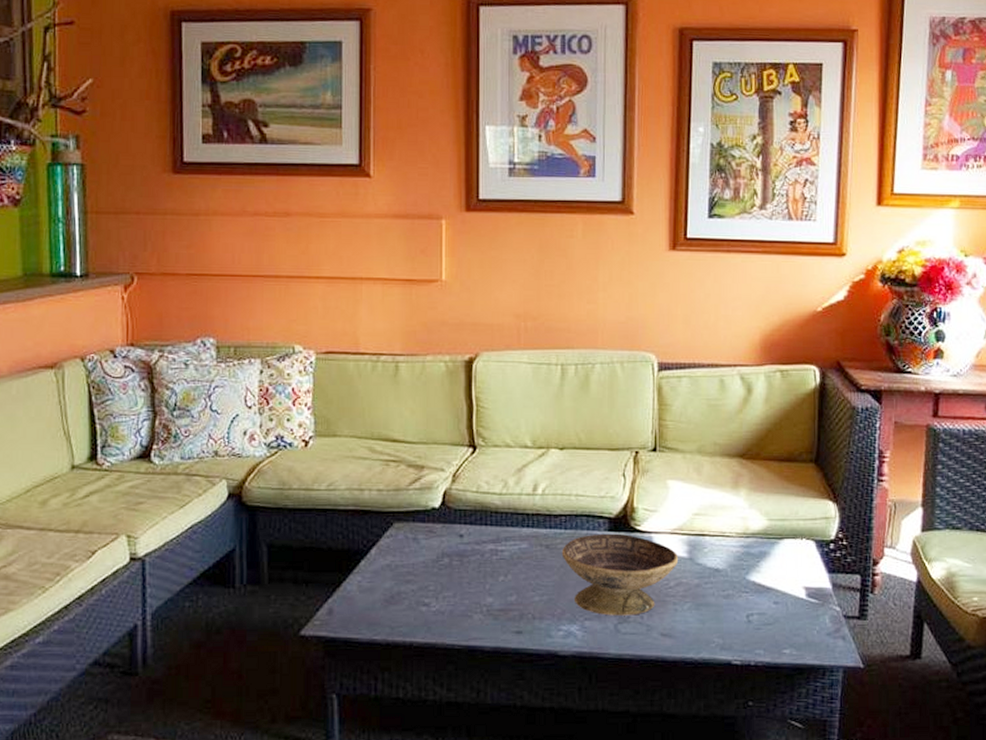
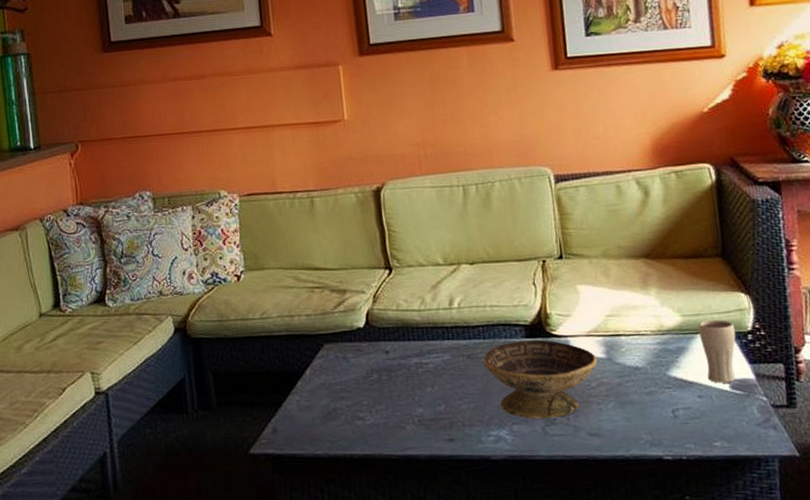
drinking glass: none [783,527,819,591] -> present [698,320,736,383]

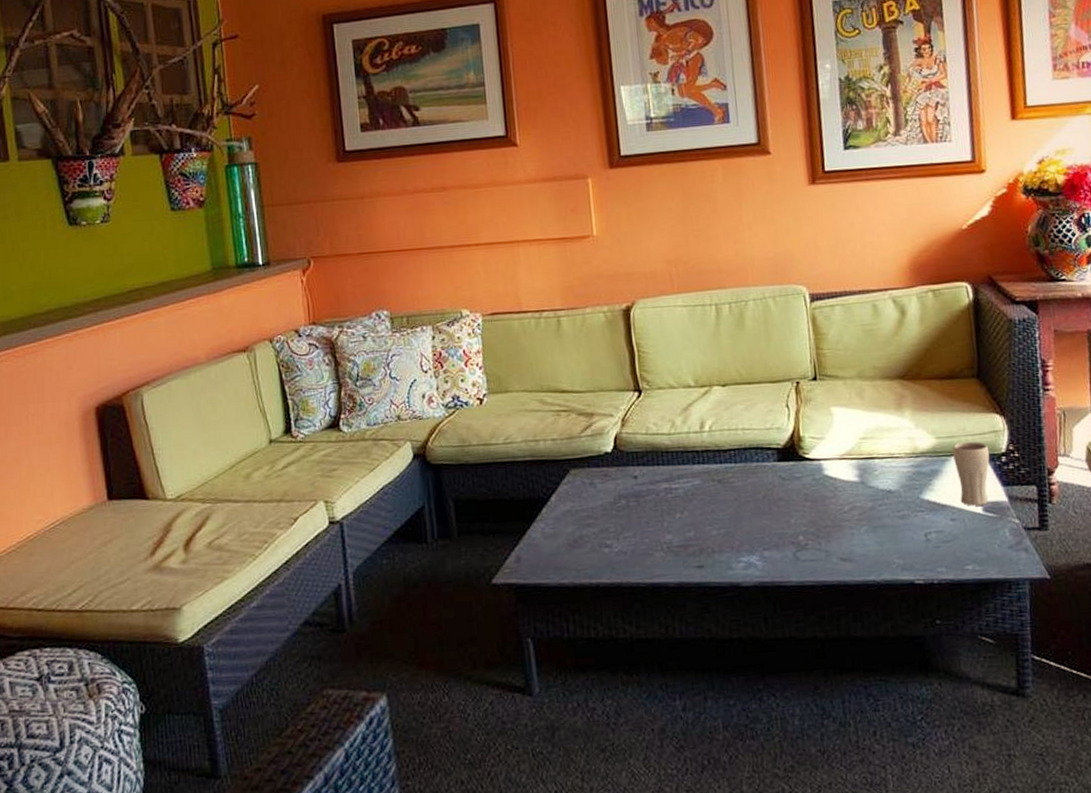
decorative bowl: present [483,339,597,419] -> none [734,463,850,545]

